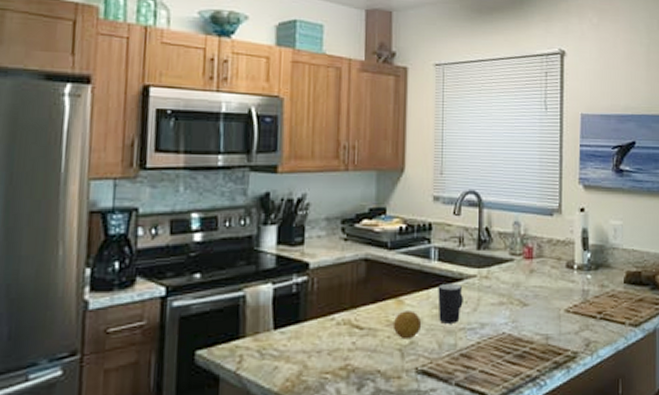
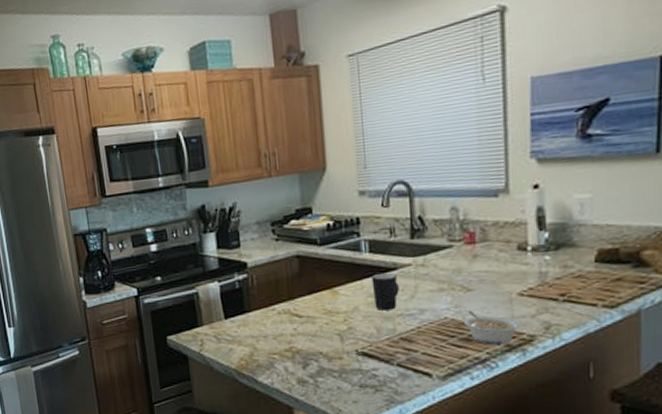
fruit: present [393,311,422,340] -> none [329,300,359,326]
legume: none [520,325,566,362] -> present [464,310,521,345]

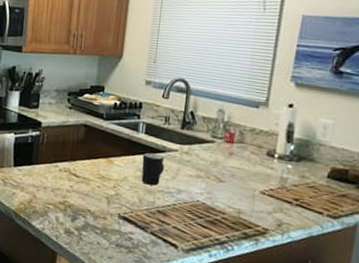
legume: present [464,310,521,345] -> none [212,198,258,232]

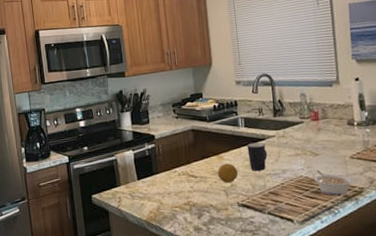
fruit: none [102,169,127,191] -> present [217,163,239,183]
legume: none [212,198,258,232] -> present [314,170,353,196]

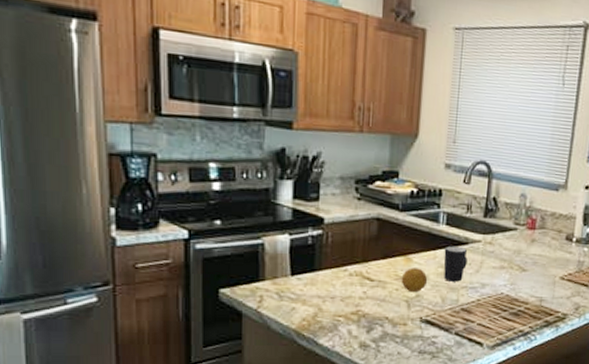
legume: present [314,170,353,196] -> none [516,288,558,320]

